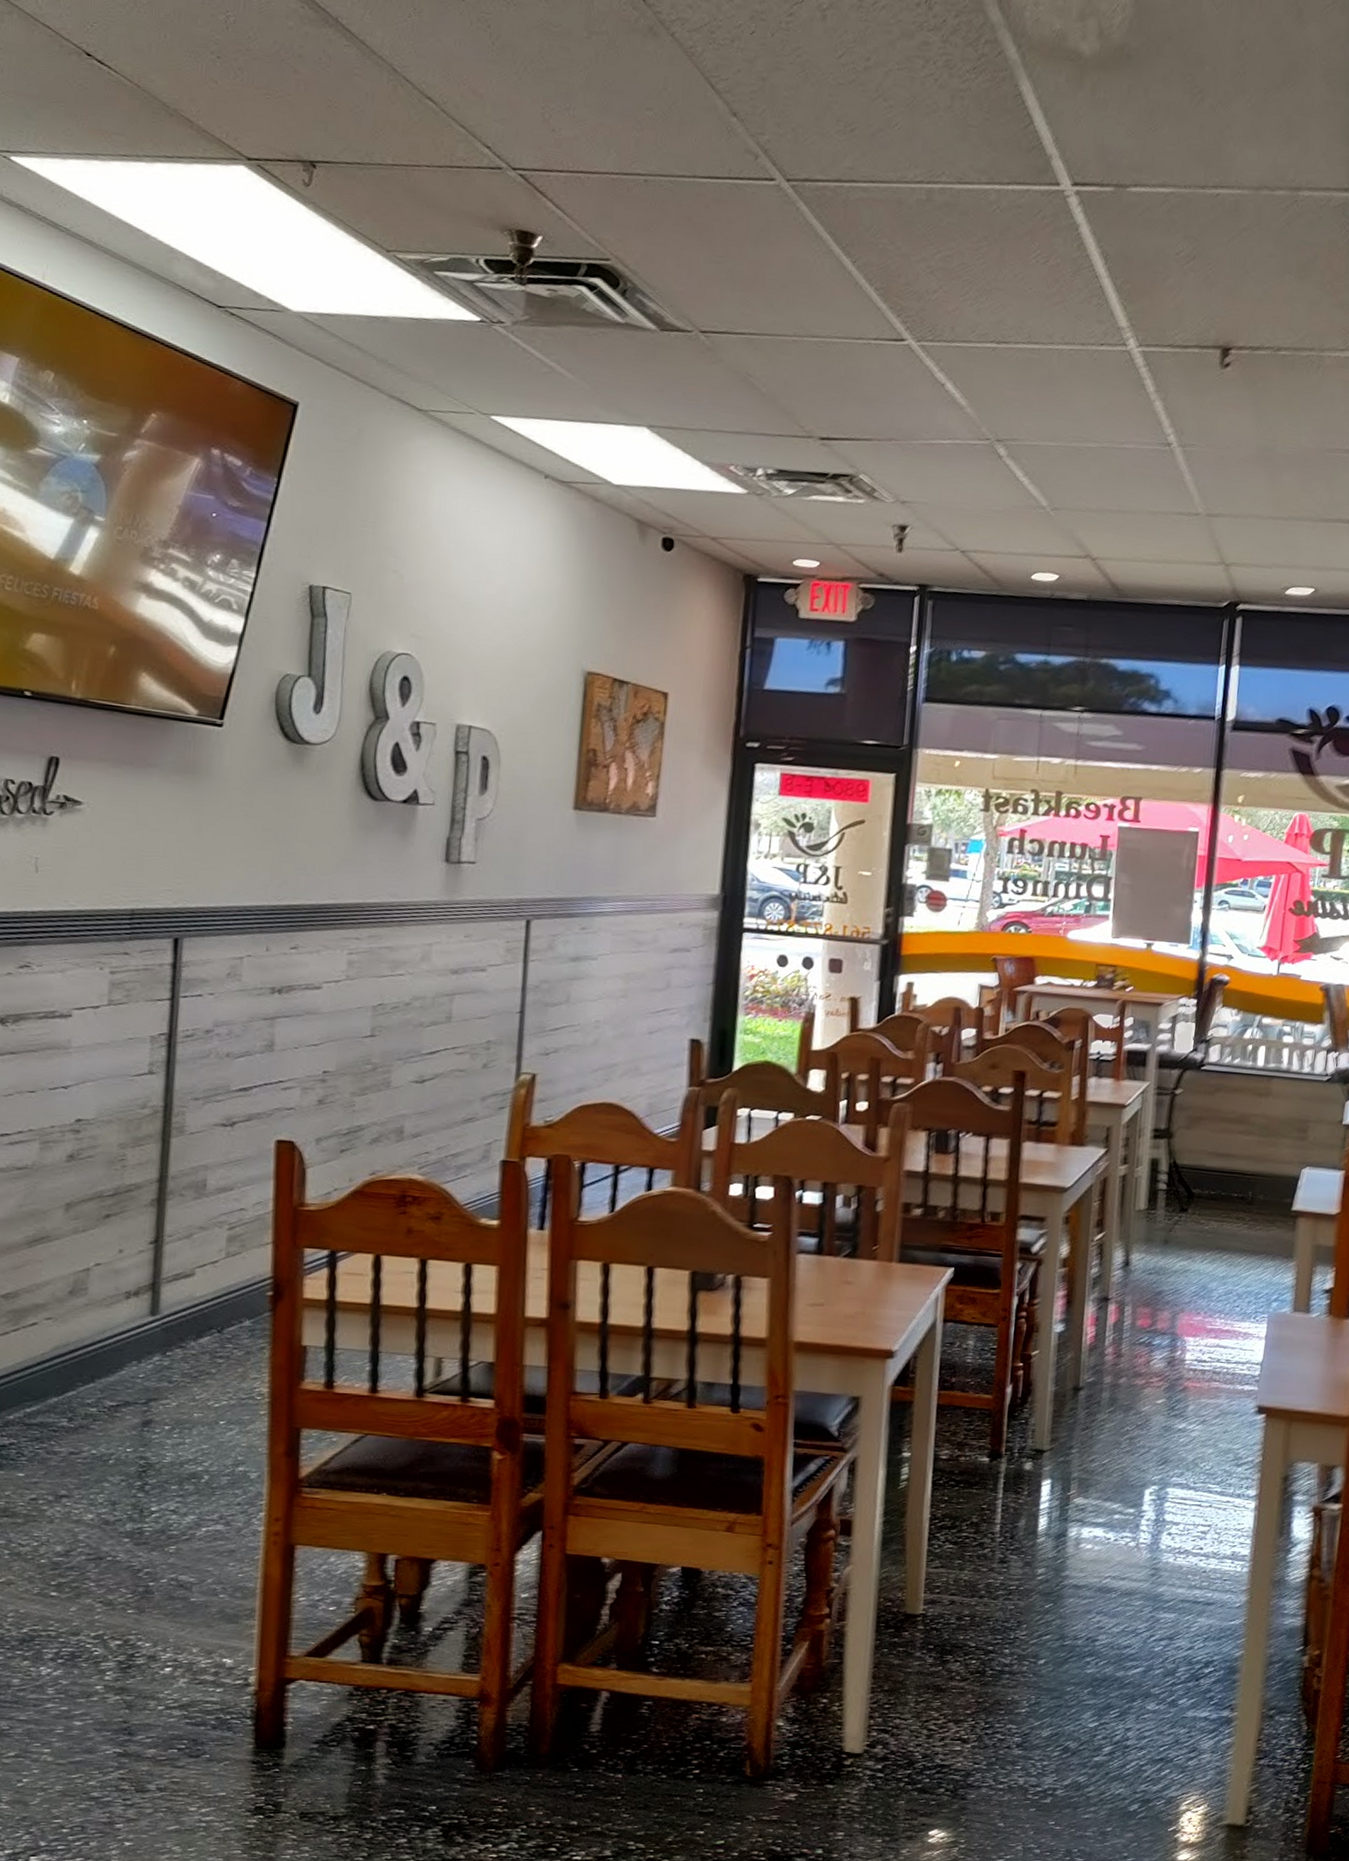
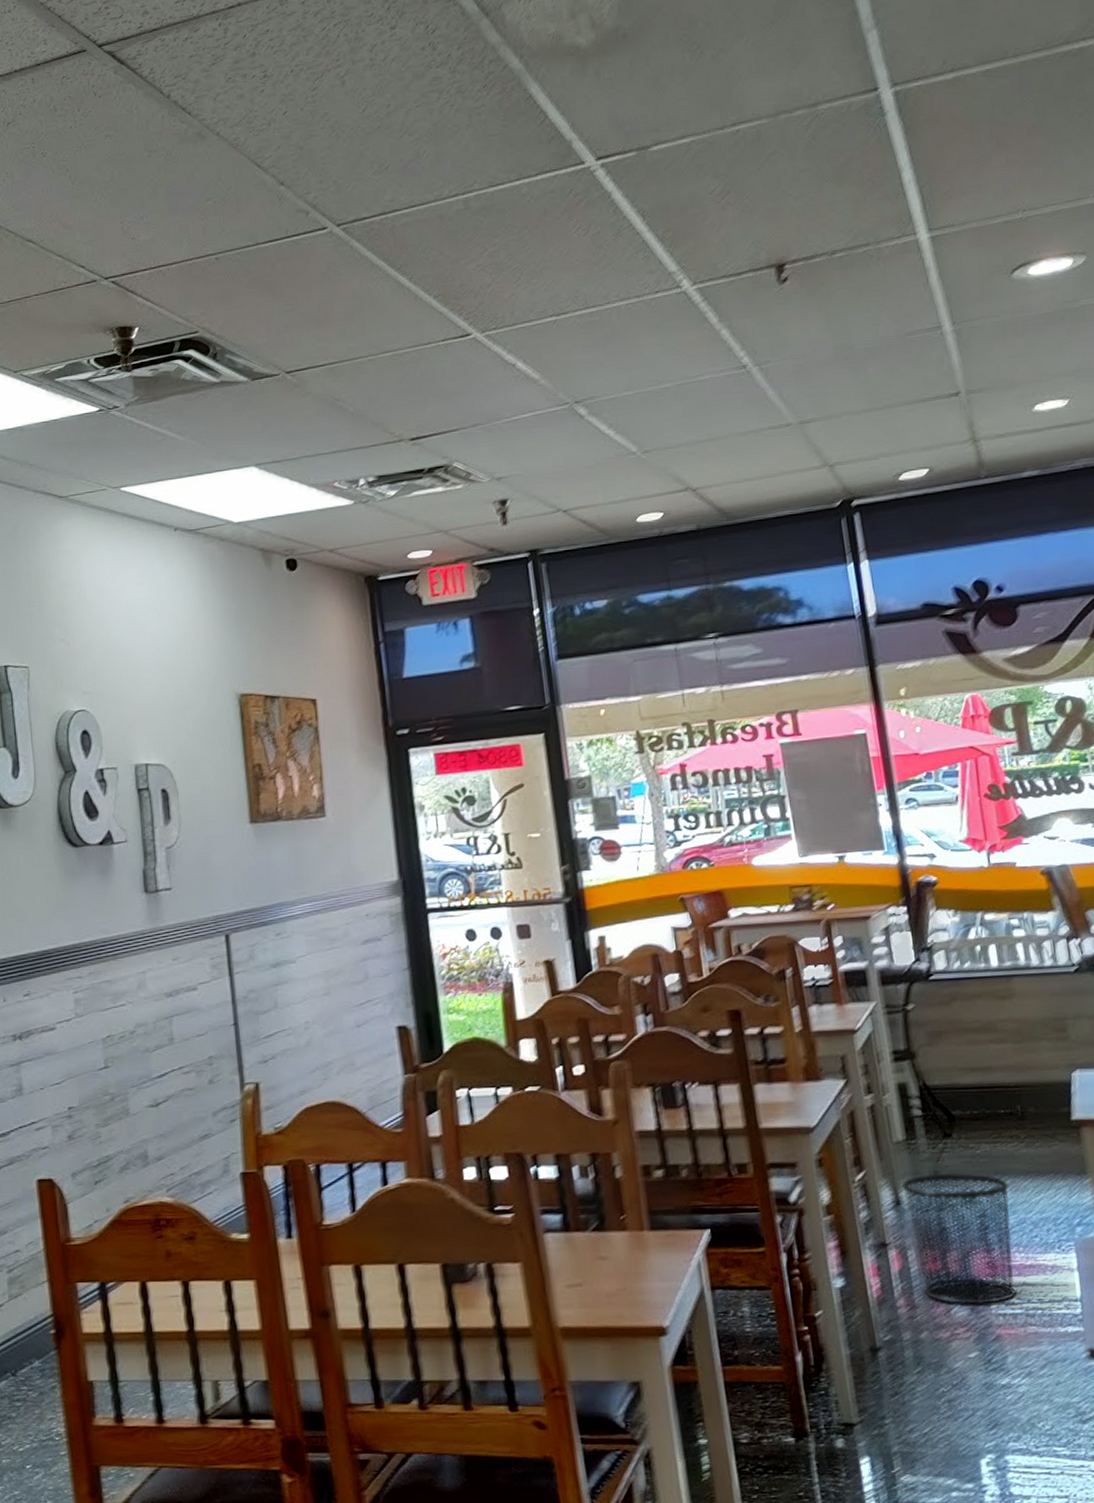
waste bin: none [1130,1241,1226,1360] -> present [901,1173,1016,1305]

